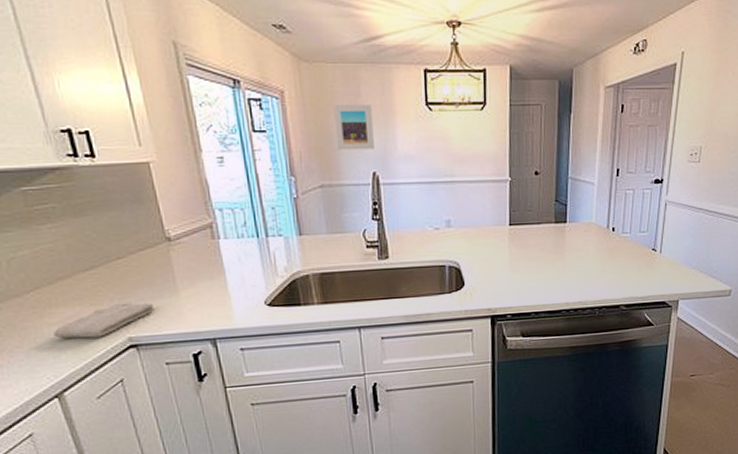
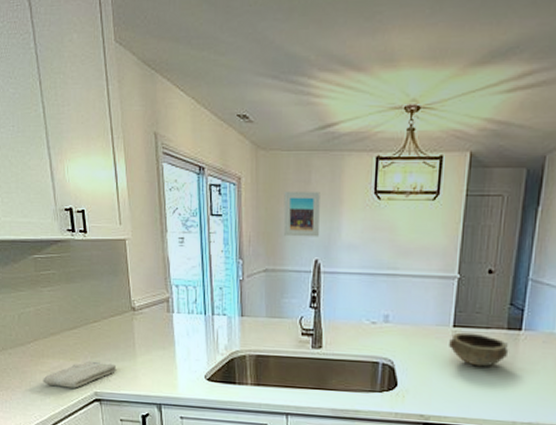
bowl: none [507,229,558,259] -> present [449,332,509,367]

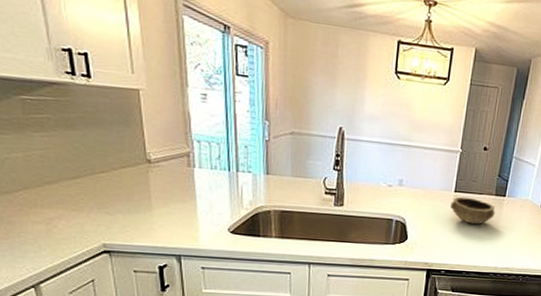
washcloth: present [43,360,117,389] -> none [36,212,129,240]
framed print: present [283,192,320,237] -> none [310,61,346,107]

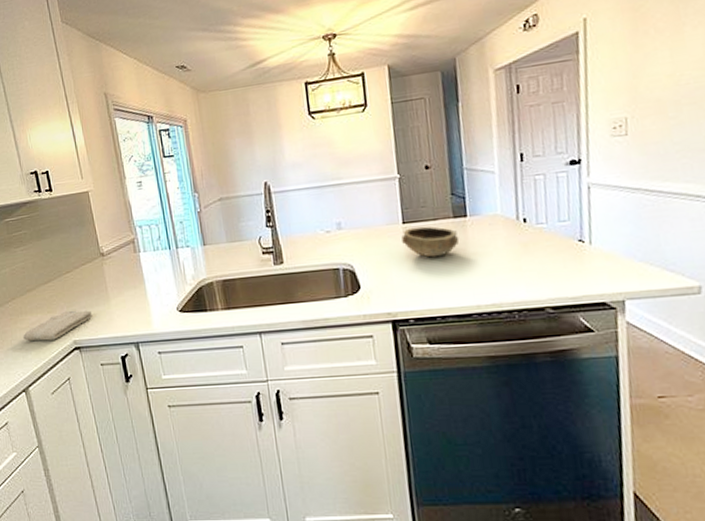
washcloth: none [36,212,129,240] -> present [23,310,93,341]

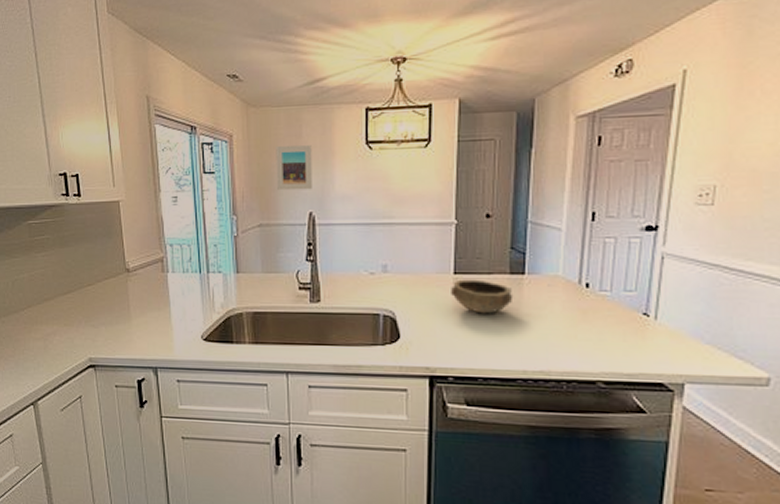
washcloth: present [23,310,93,341] -> none [36,325,111,355]
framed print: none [227,121,264,166] -> present [276,145,312,191]

